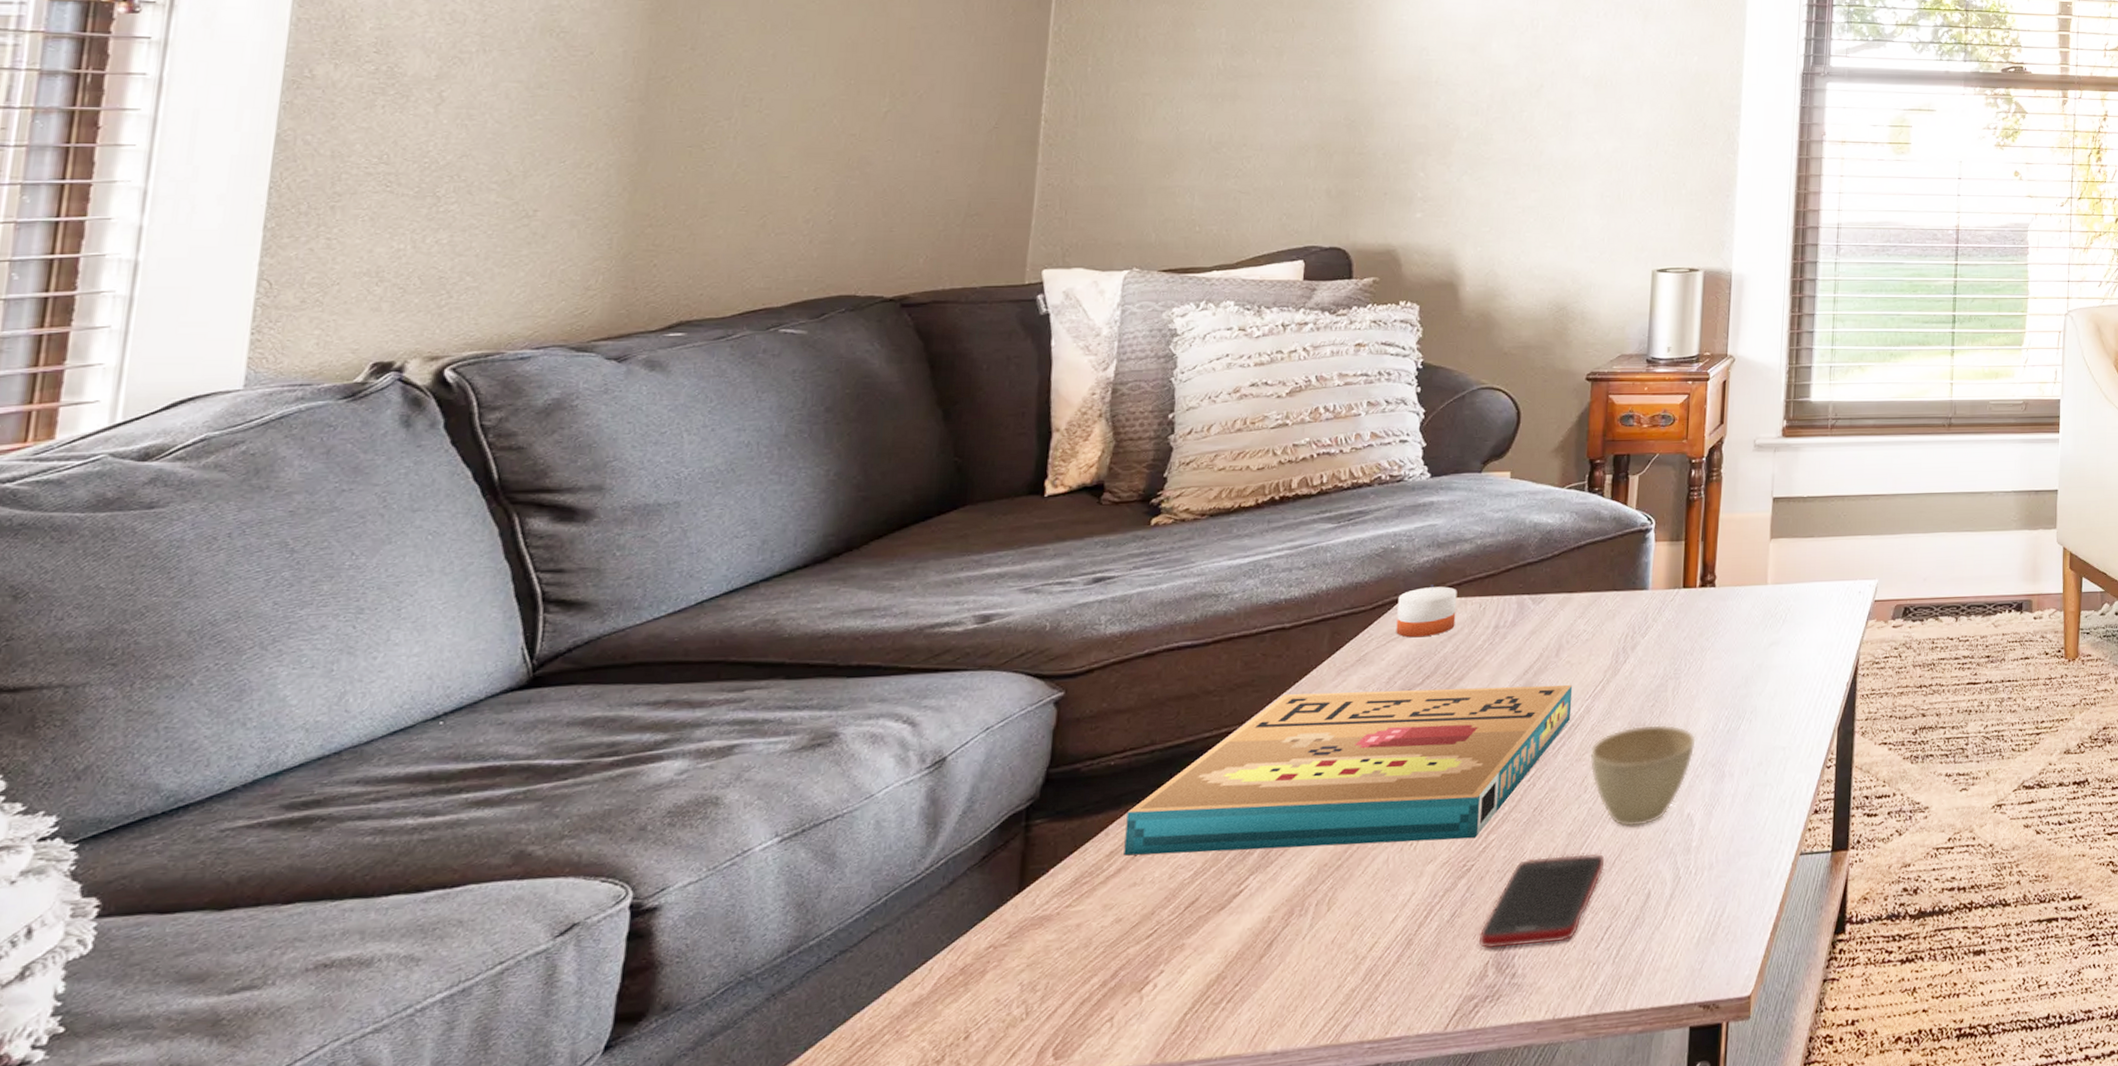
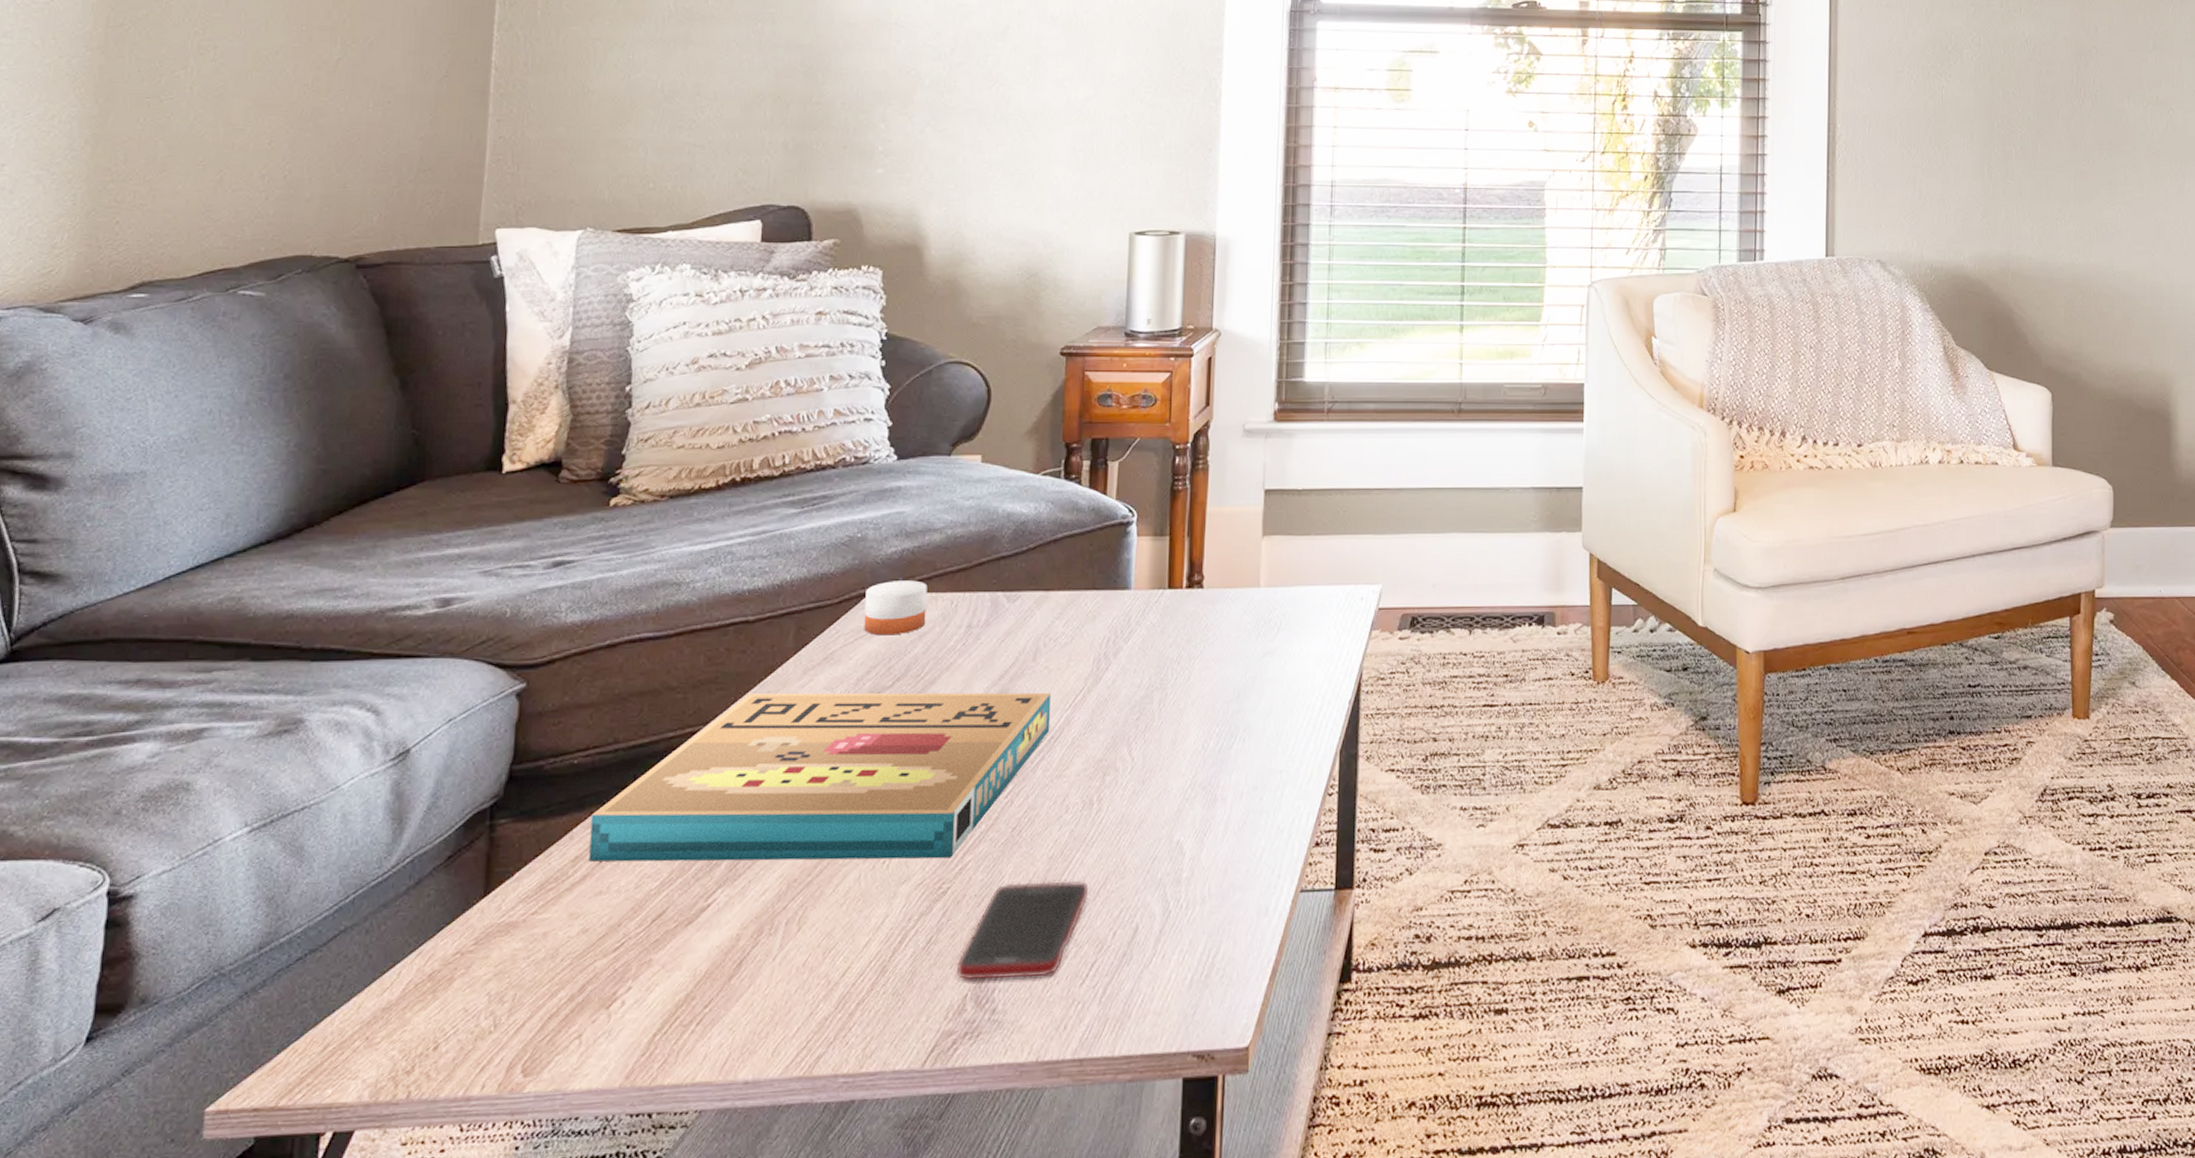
cup: present [1589,724,1696,828] -> none [1070,739,1185,854]

